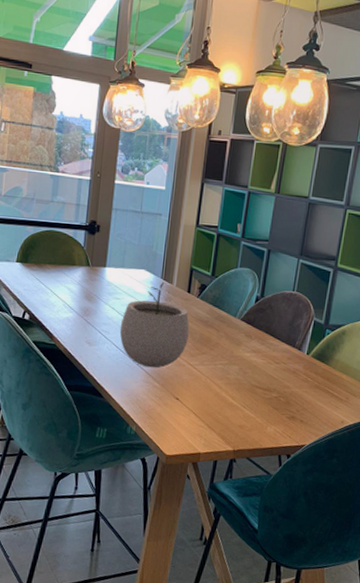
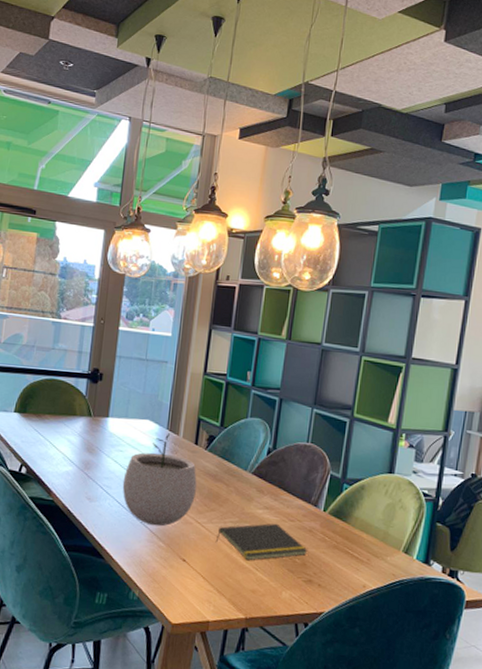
notepad: none [206,365,292,400] -> present [215,523,308,561]

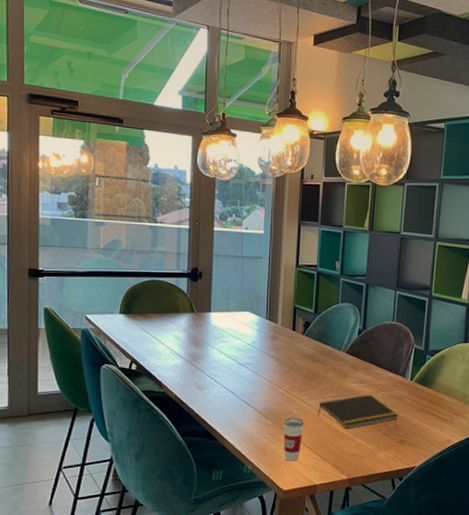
plant pot: present [122,432,197,527] -> none [229,322,297,407]
cup: none [175,531,200,592] -> present [283,408,304,461]

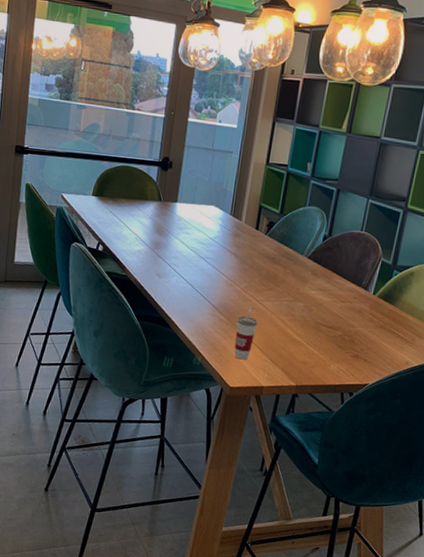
notepad: present [317,394,399,429] -> none [271,303,357,336]

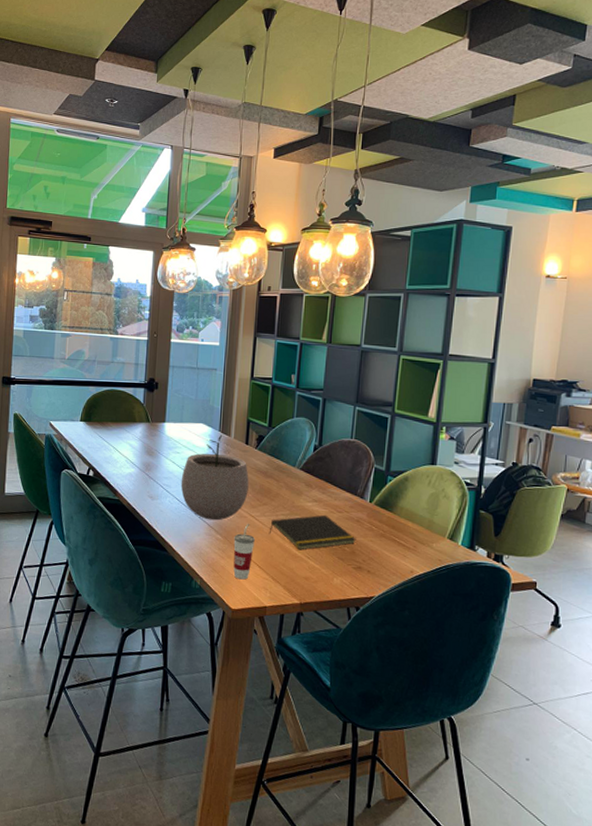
plant pot: none [188,218,257,302] -> present [181,434,249,521]
notepad: none [271,303,357,336] -> present [268,514,356,551]

